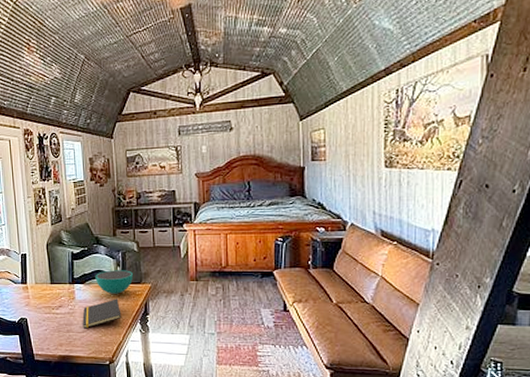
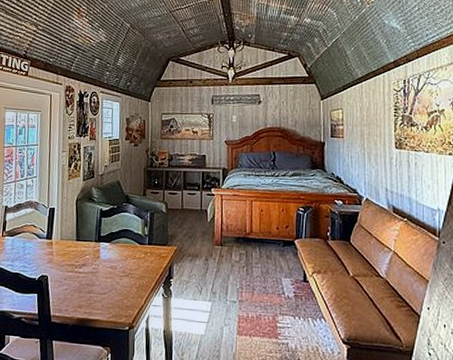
notepad: present [82,299,122,329] -> none [105,260,145,290]
bowl: present [95,270,133,294] -> none [122,230,159,255]

